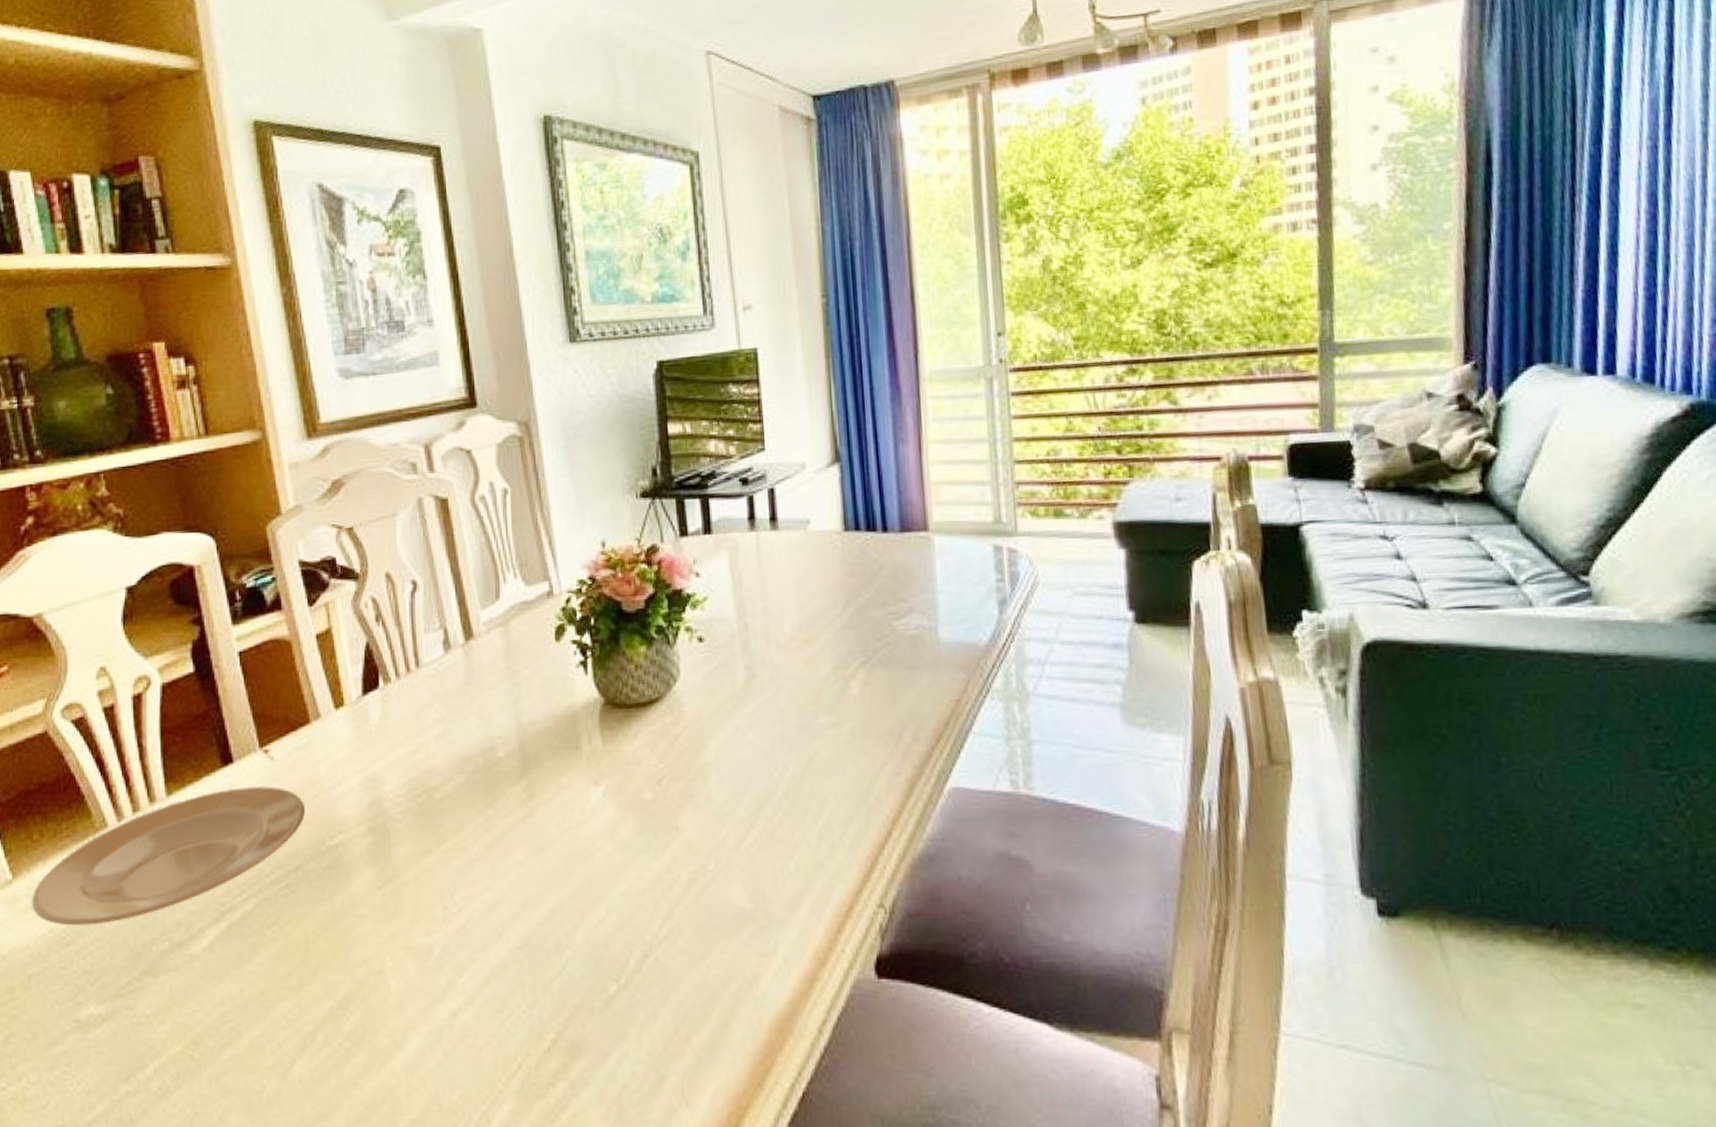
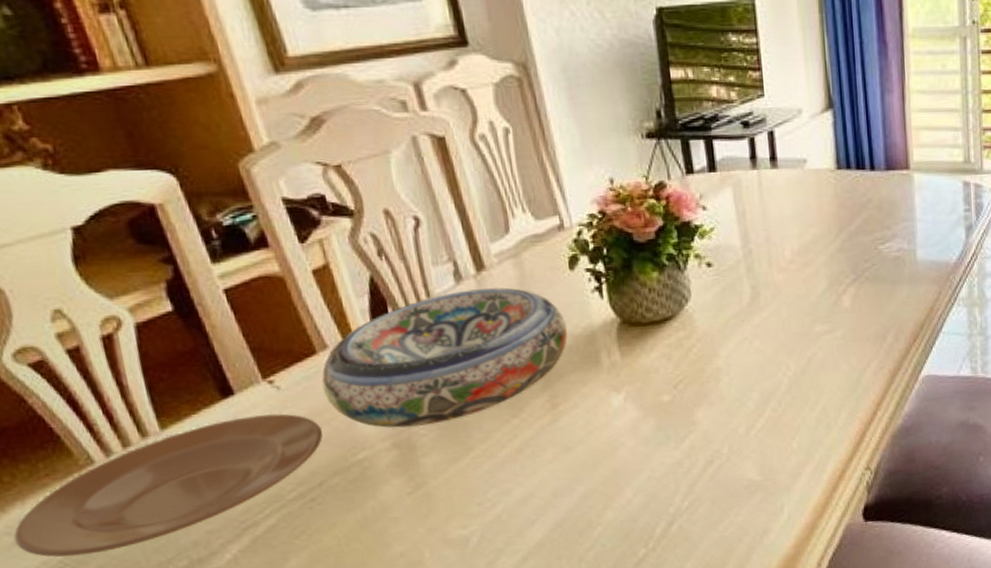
bowl: none [310,658,550,811] -> present [321,287,568,428]

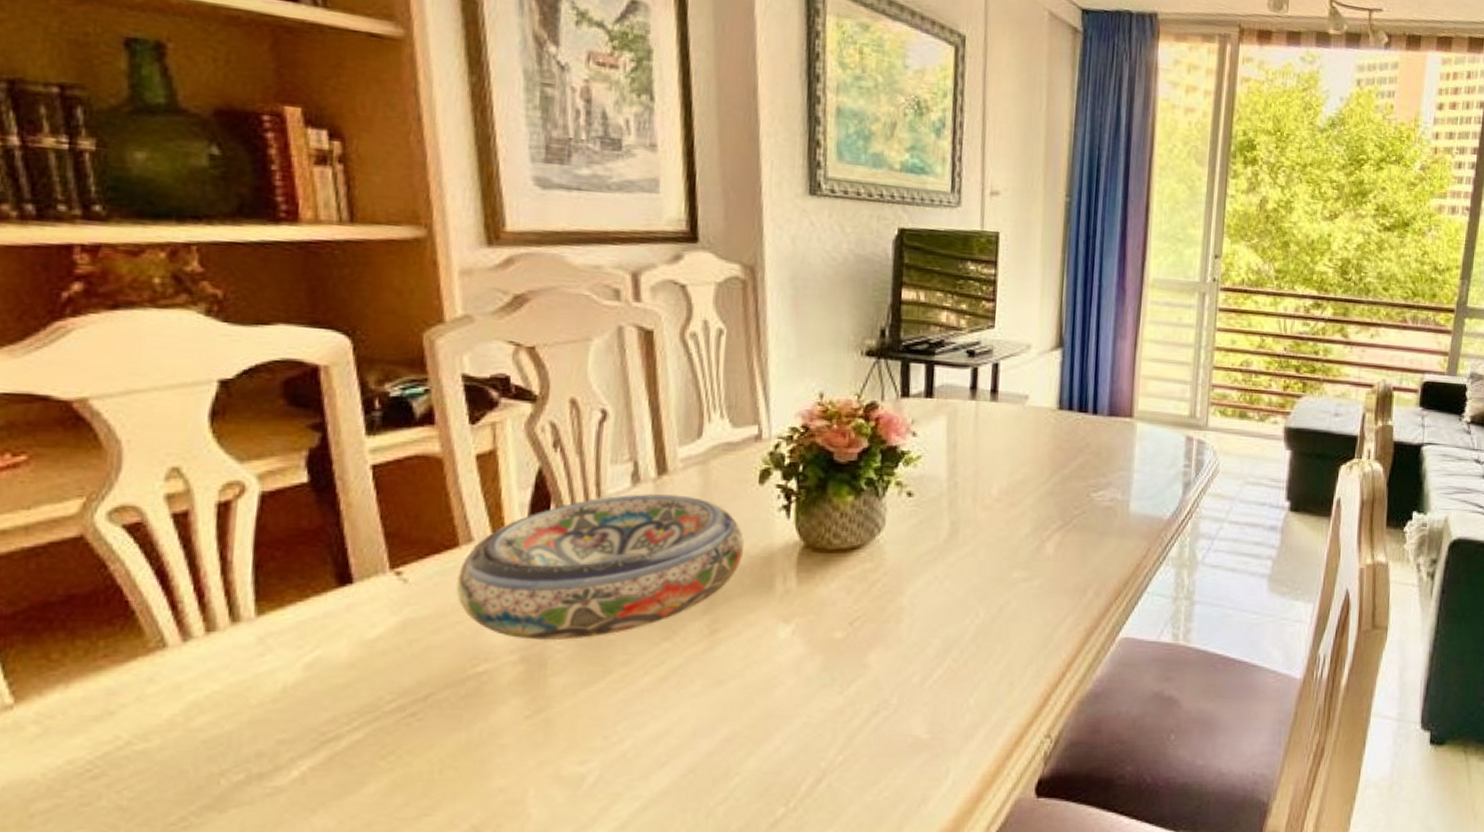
plate: present [13,414,323,557] -> none [41,610,443,757]

